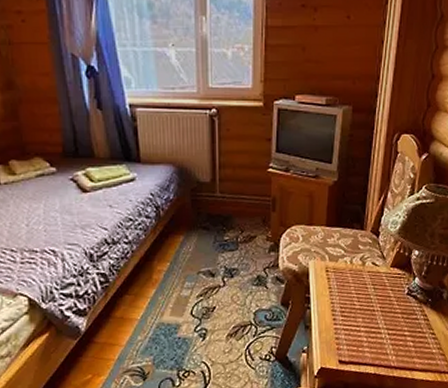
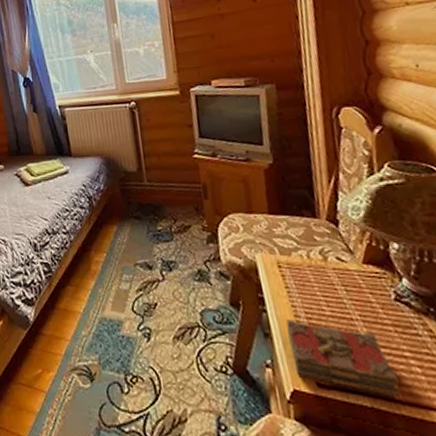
book: none [324,313,396,365] -> present [286,320,400,397]

